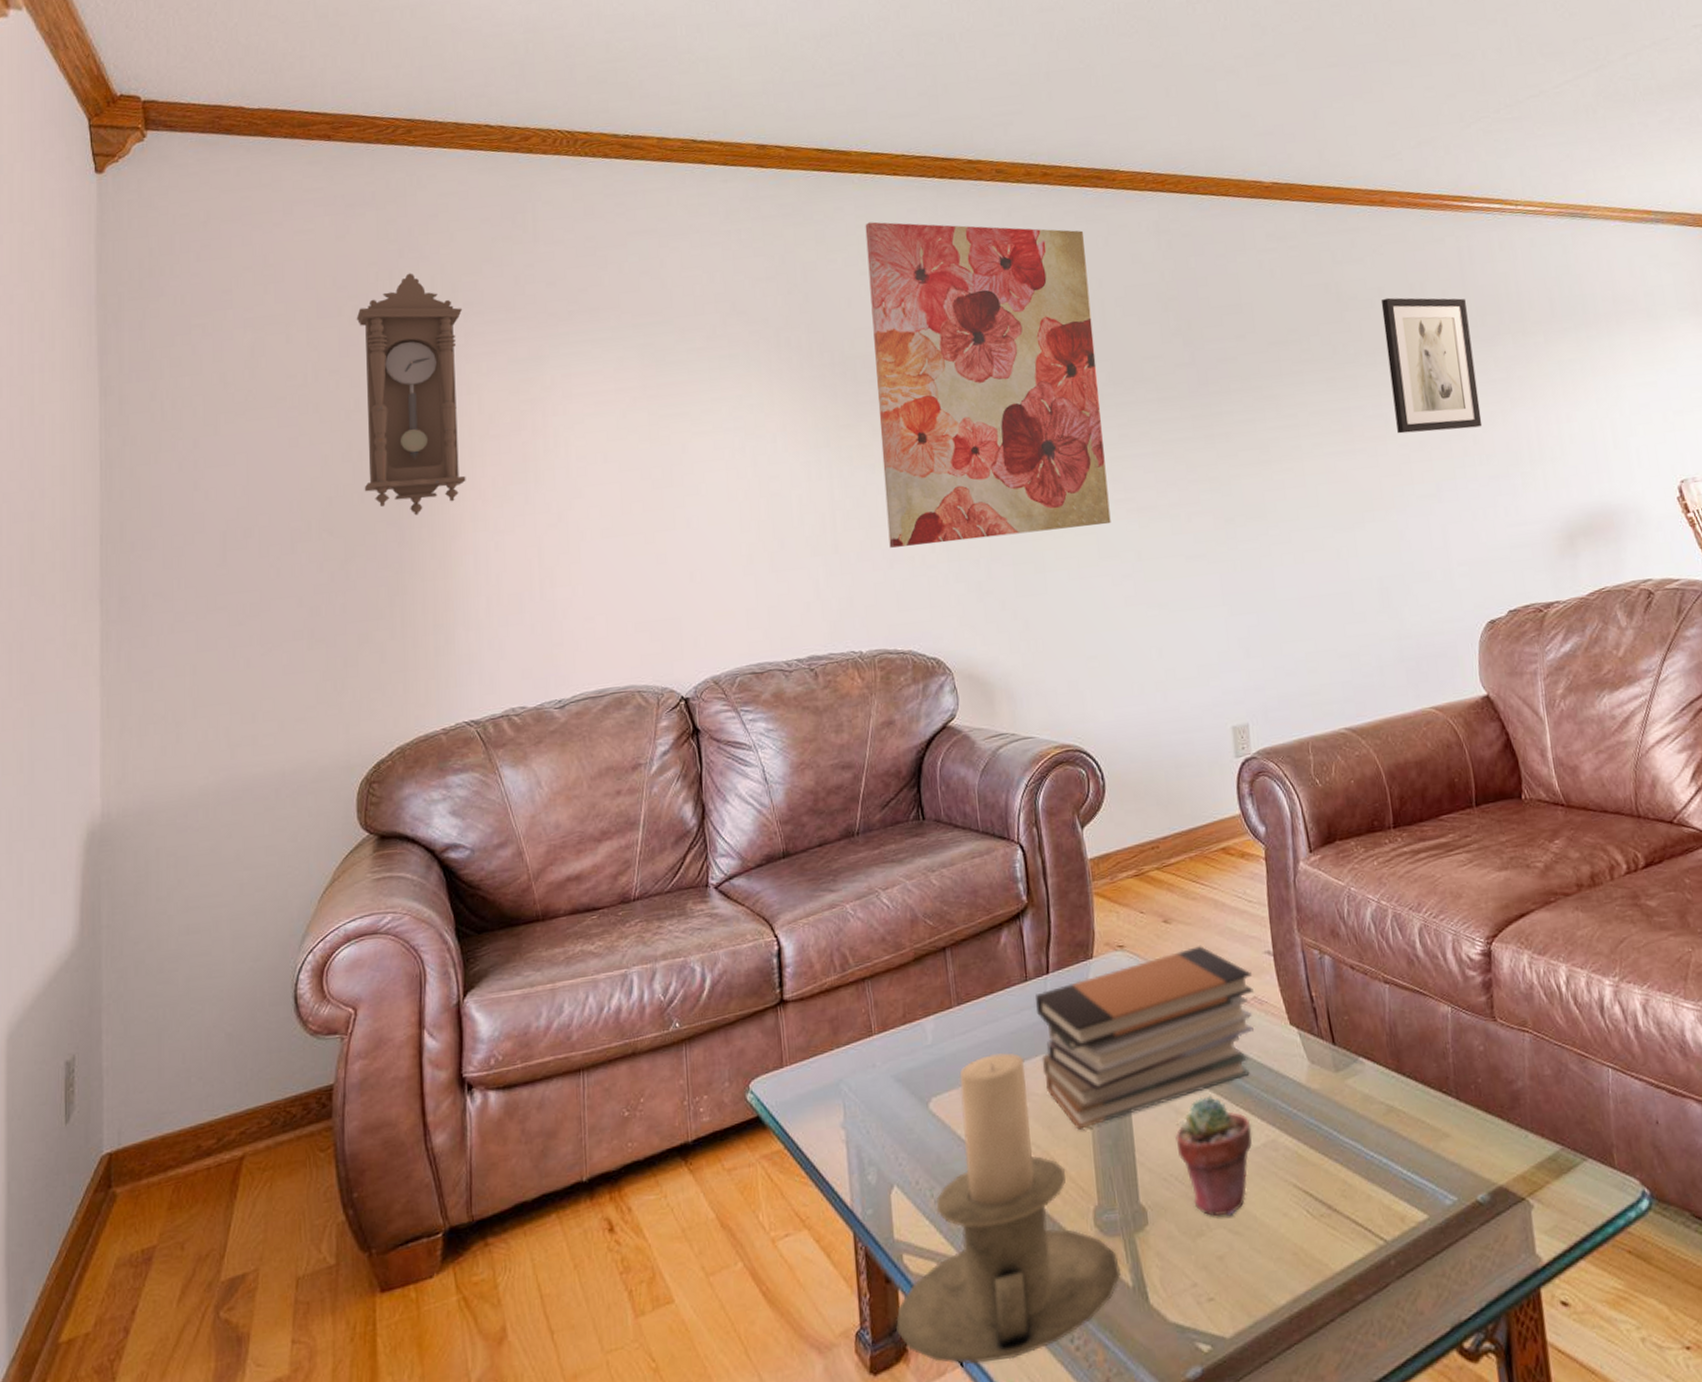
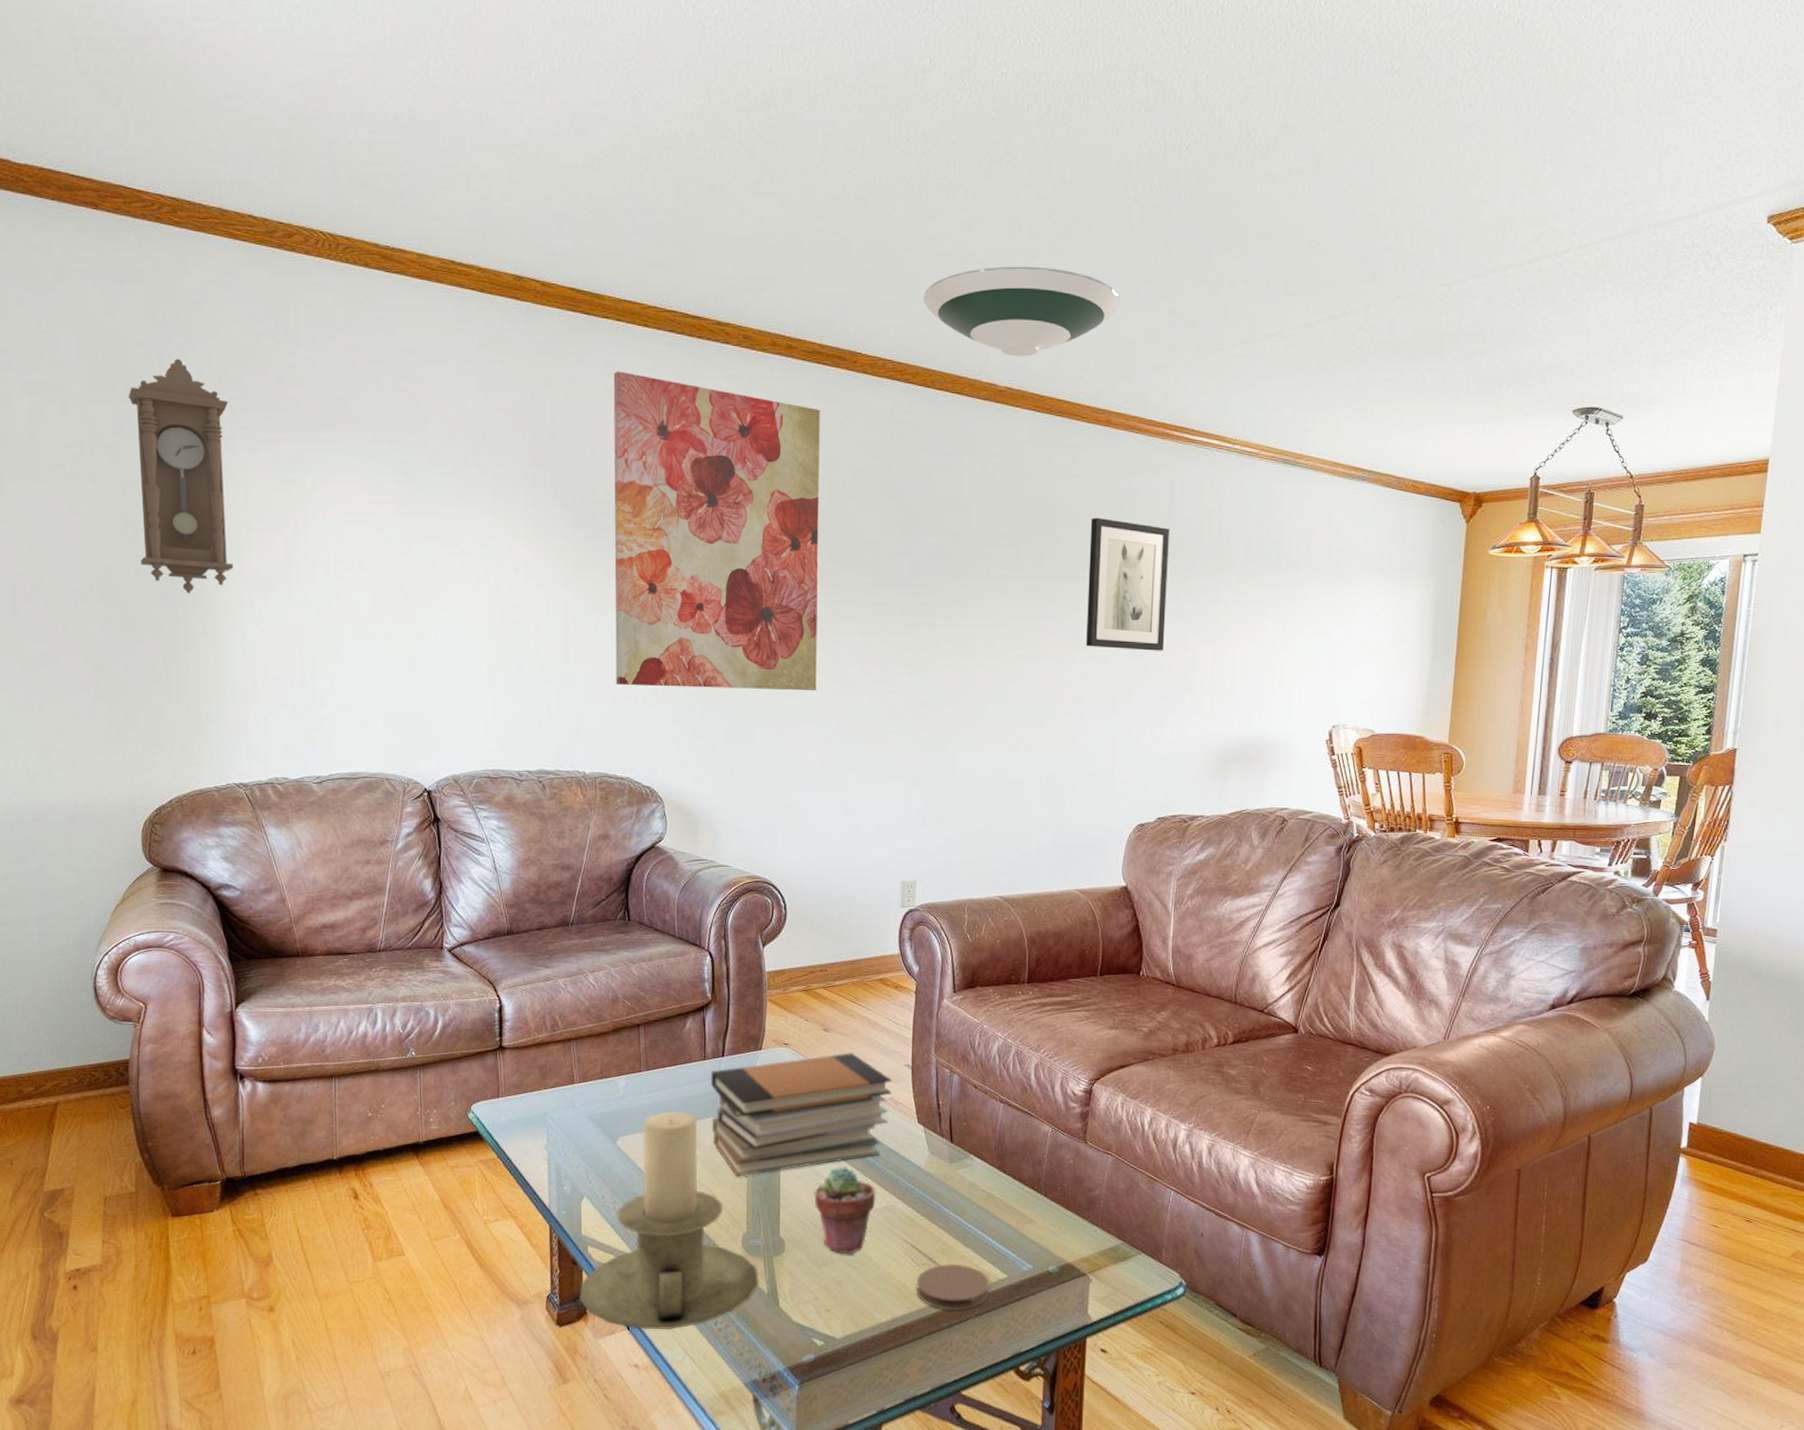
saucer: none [1175,63,1376,153] -> present [923,266,1121,357]
coaster: none [1316,1208,1410,1276] -> present [916,1263,990,1311]

